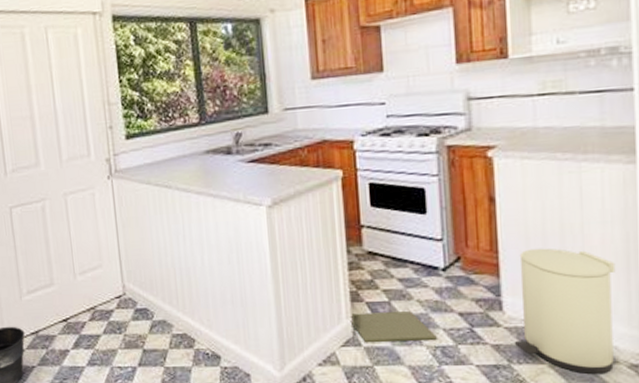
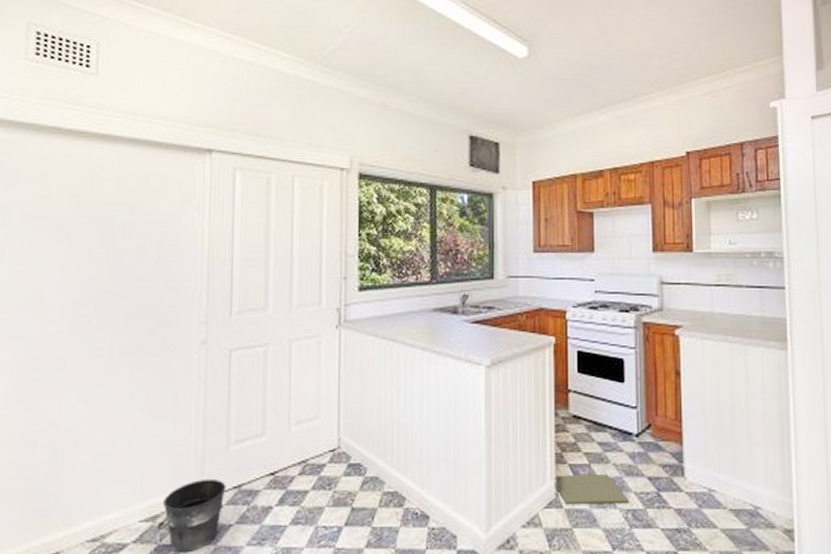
pedal bin: present [514,248,616,375] -> none [693,419,773,539]

